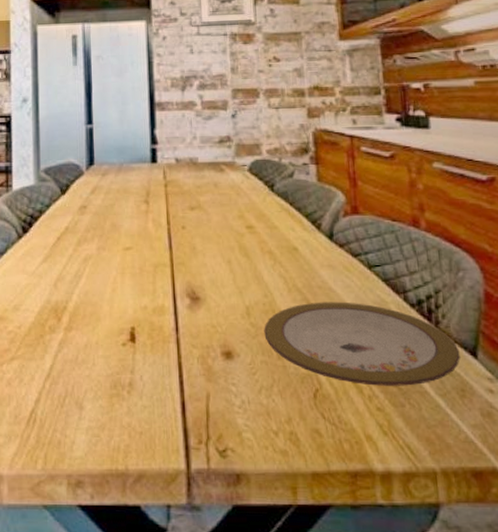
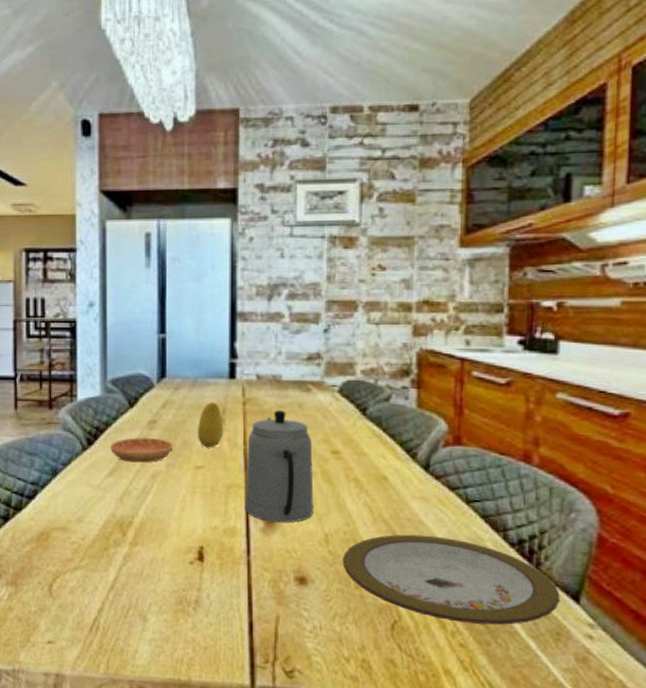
saucer: none [44,223,103,248] -> present [110,438,174,463]
fruit: none [124,186,149,229] -> present [197,402,224,448]
teapot: none [170,190,234,298] -> present [244,410,314,523]

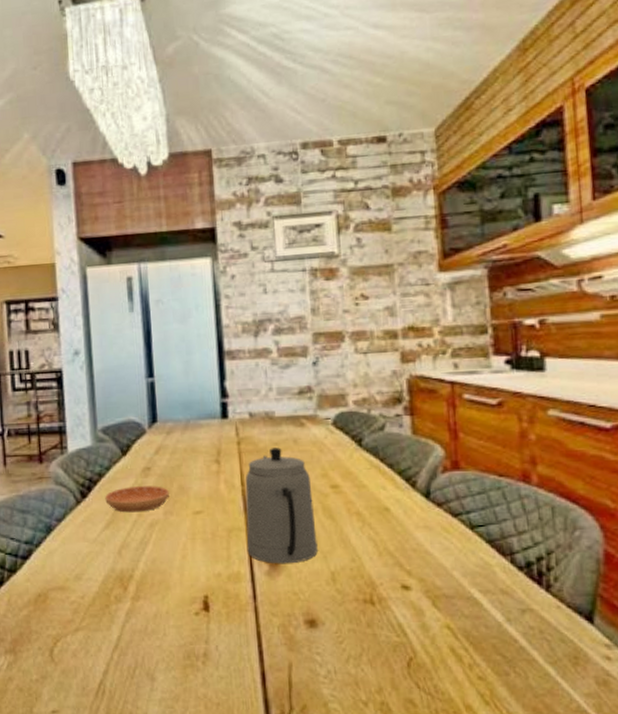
fruit: present [197,402,224,448] -> none [192,444,220,492]
plate: present [343,534,560,625] -> none [351,565,574,654]

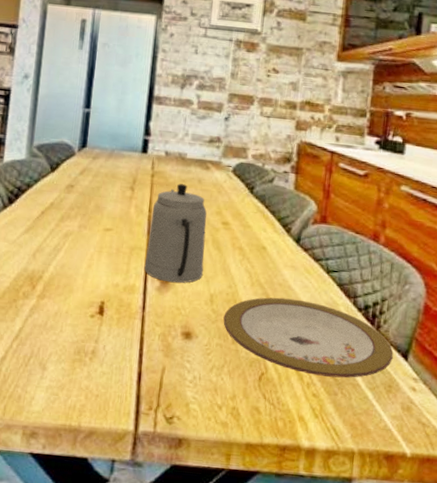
saucer: present [105,486,170,513] -> none [29,199,87,223]
plate: none [351,565,574,654] -> present [223,297,394,378]

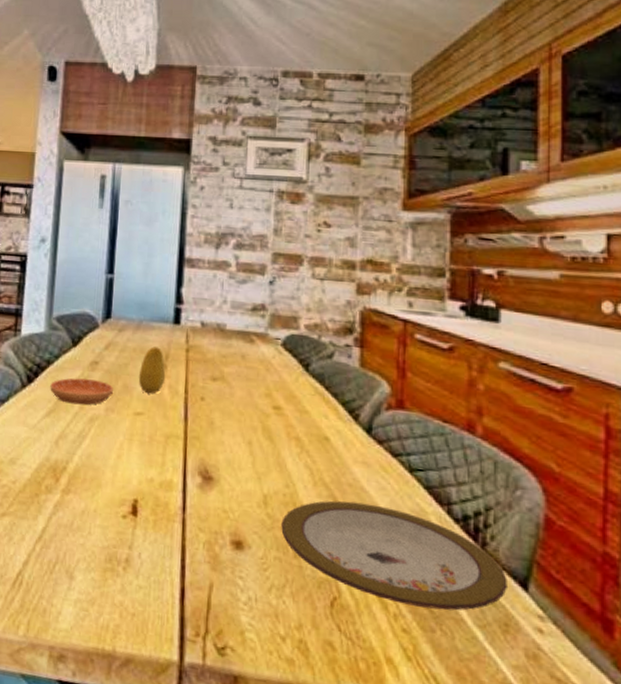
saucer: none [29,199,87,223] -> present [50,378,114,405]
fruit: none [109,172,133,213] -> present [138,346,166,394]
teapot: present [144,184,207,283] -> none [182,360,254,480]

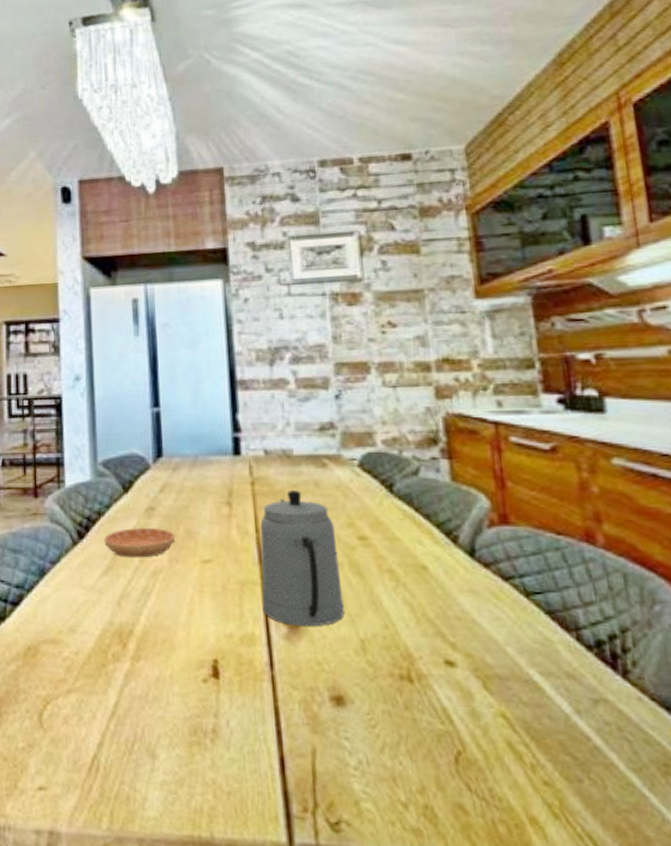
fruit: present [138,346,166,394] -> none [201,483,232,538]
teapot: none [182,360,254,480] -> present [260,490,344,627]
plate: present [281,500,507,611] -> none [385,637,661,755]

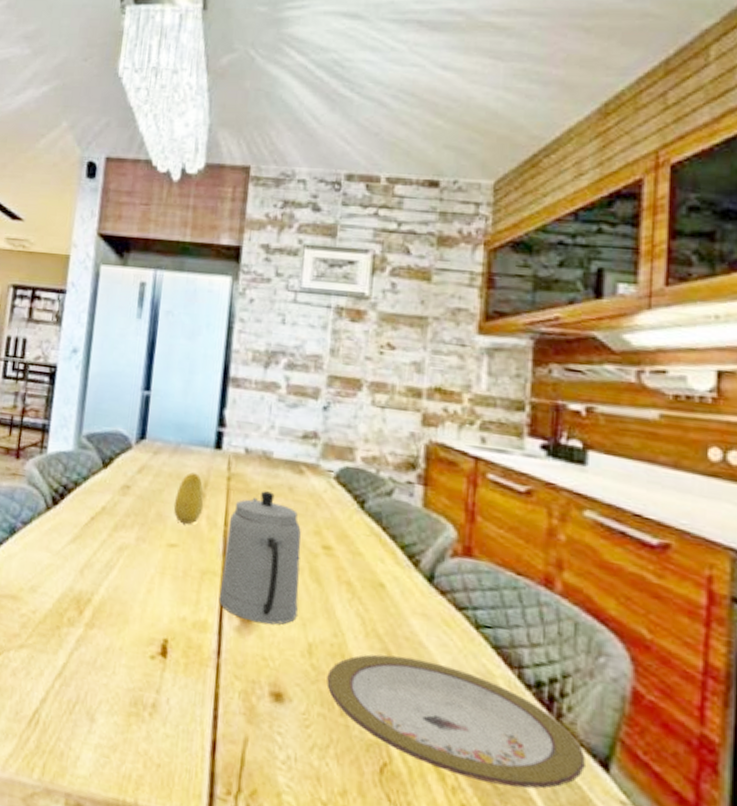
saucer: present [104,528,176,558] -> none [76,502,147,533]
fruit: none [201,483,232,538] -> present [173,472,204,525]
plate: none [385,637,661,755] -> present [327,654,586,789]

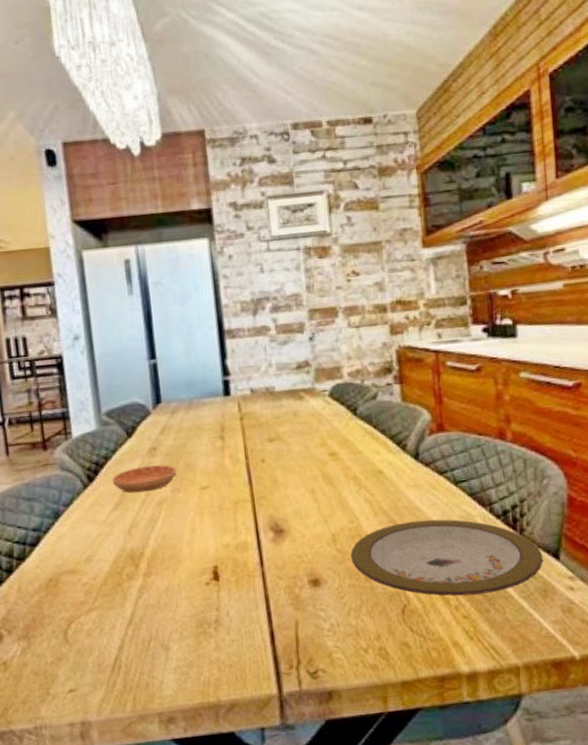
saucer: none [76,502,147,533] -> present [112,465,177,493]
fruit: present [173,472,204,525] -> none [198,421,225,468]
teapot: present [219,491,301,625] -> none [248,421,319,531]

